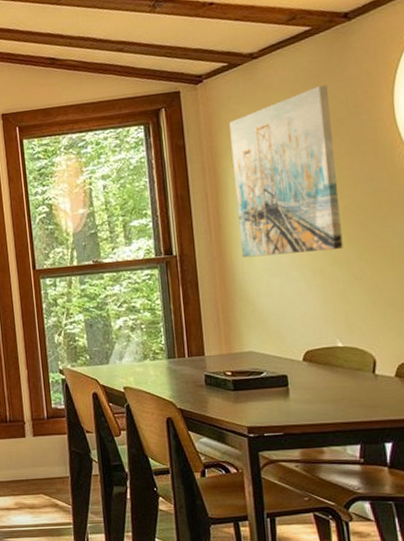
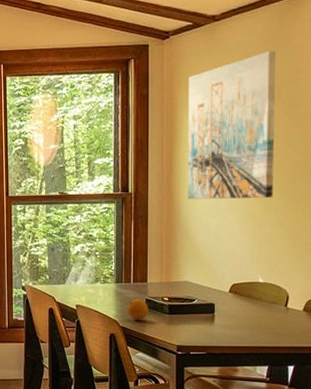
fruit: none [184,375,210,400] -> present [127,299,149,320]

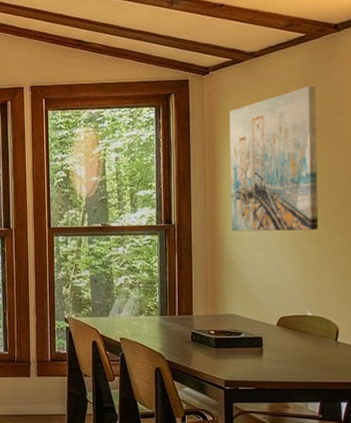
fruit: present [127,299,149,320] -> none [173,332,195,354]

